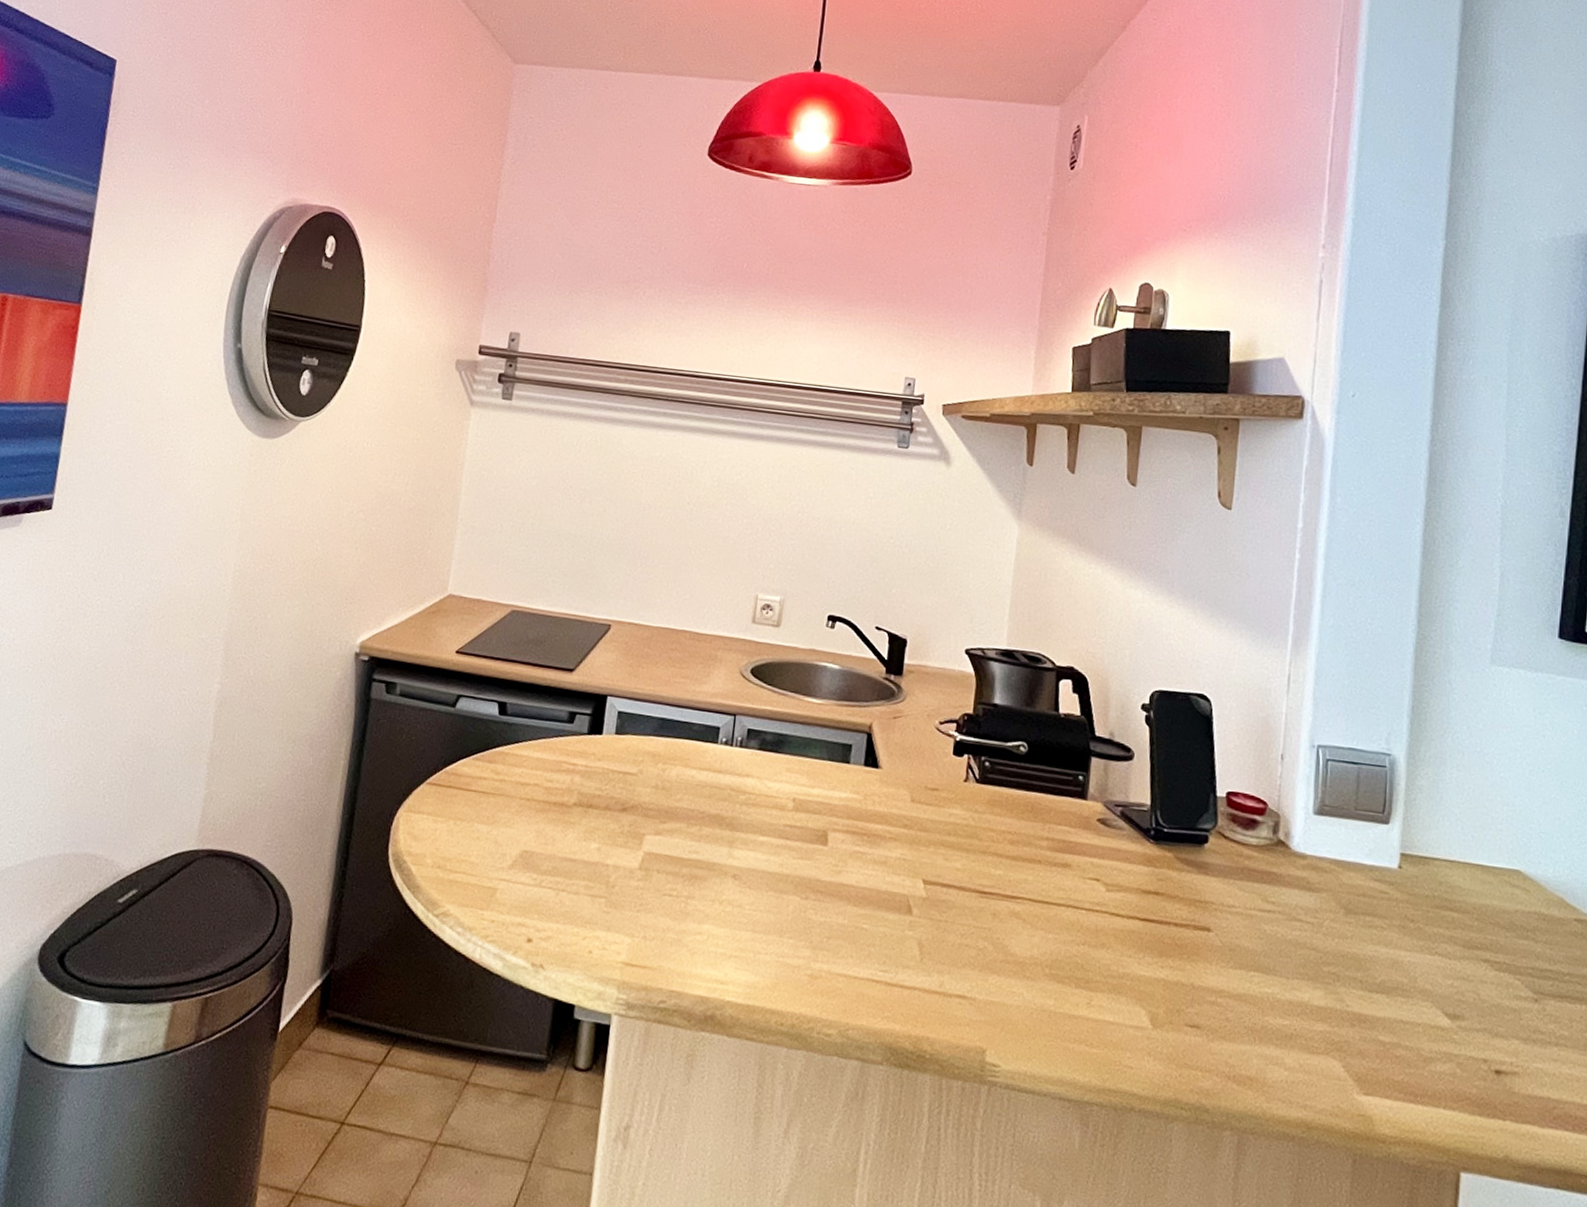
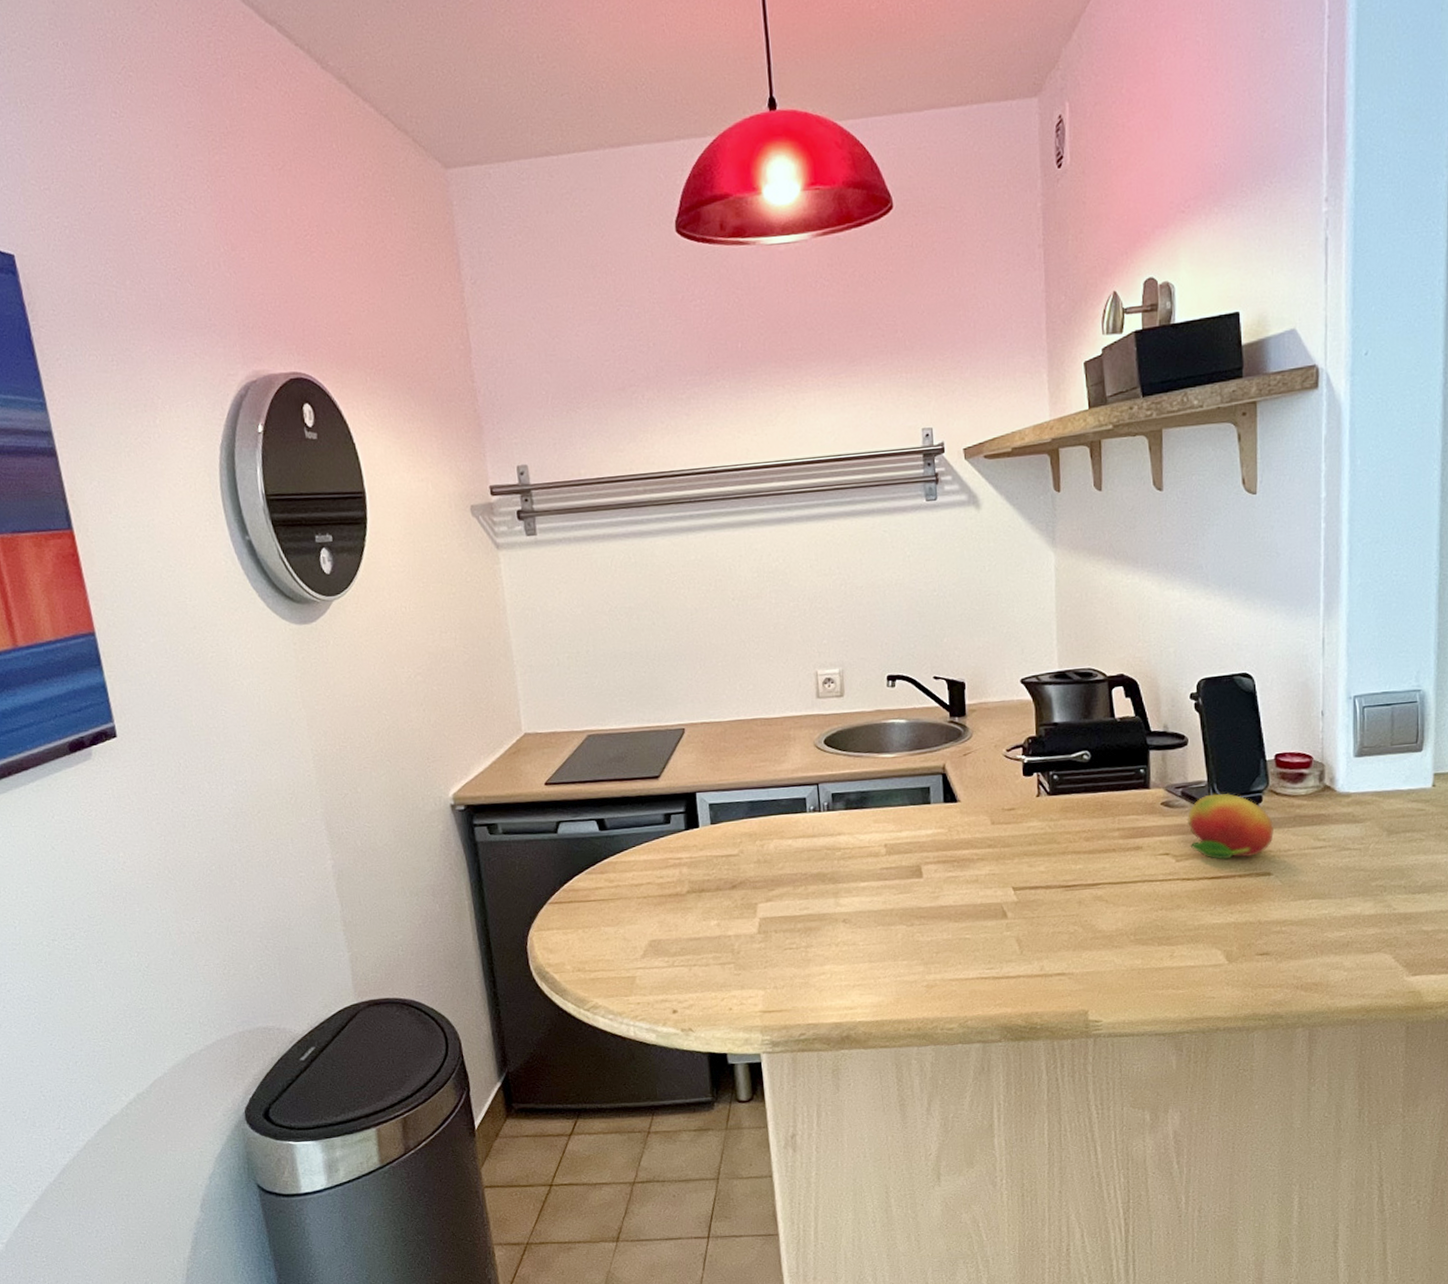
fruit: none [1123,821,1218,904] -> present [1188,793,1274,860]

